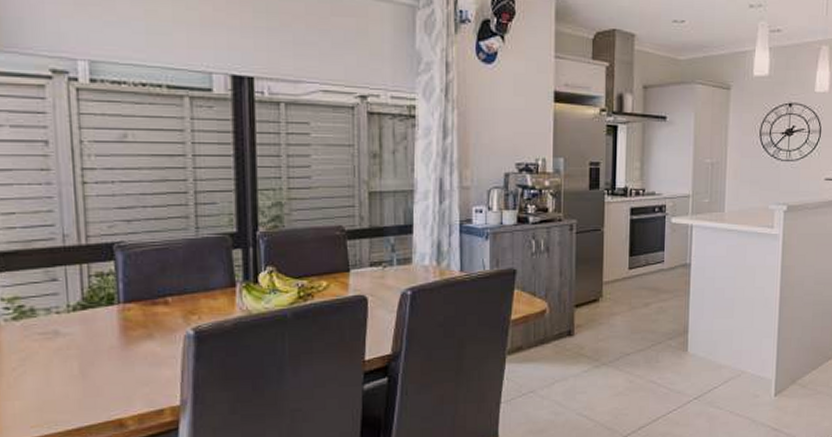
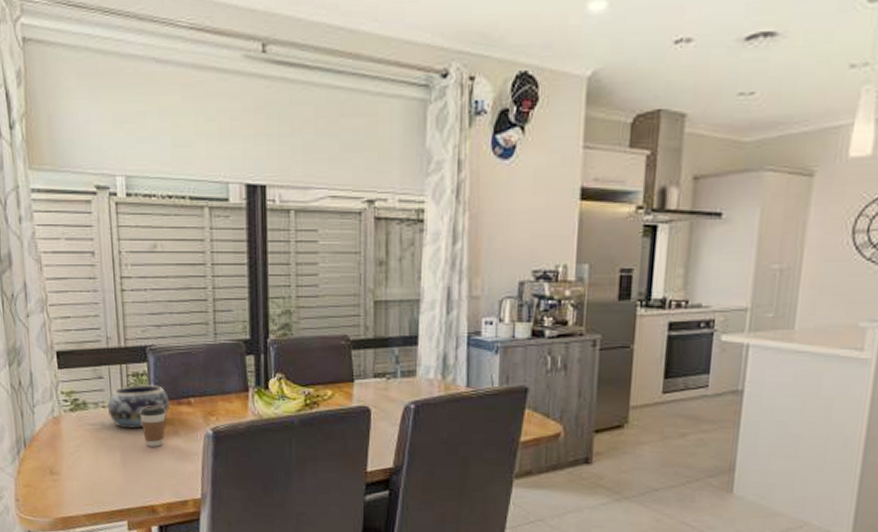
decorative bowl: none [62,285,142,336] -> present [107,384,170,430]
coffee cup: none [105,308,138,354] -> present [140,406,166,447]

